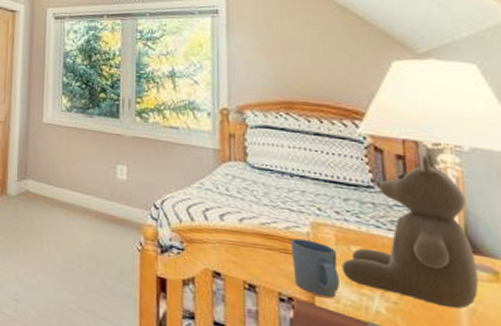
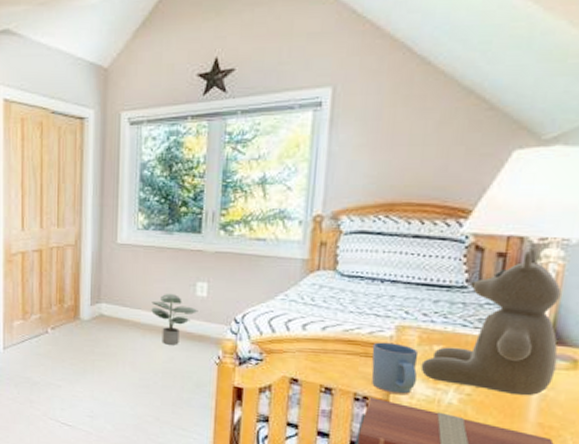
potted plant: none [74,174,119,228] -> present [151,294,198,345]

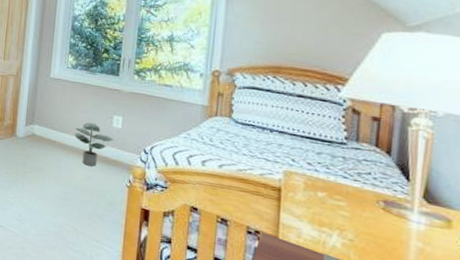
mug: present [371,342,419,395] -> none [262,183,305,234]
teddy bear: present [420,248,562,396] -> none [306,116,432,249]

